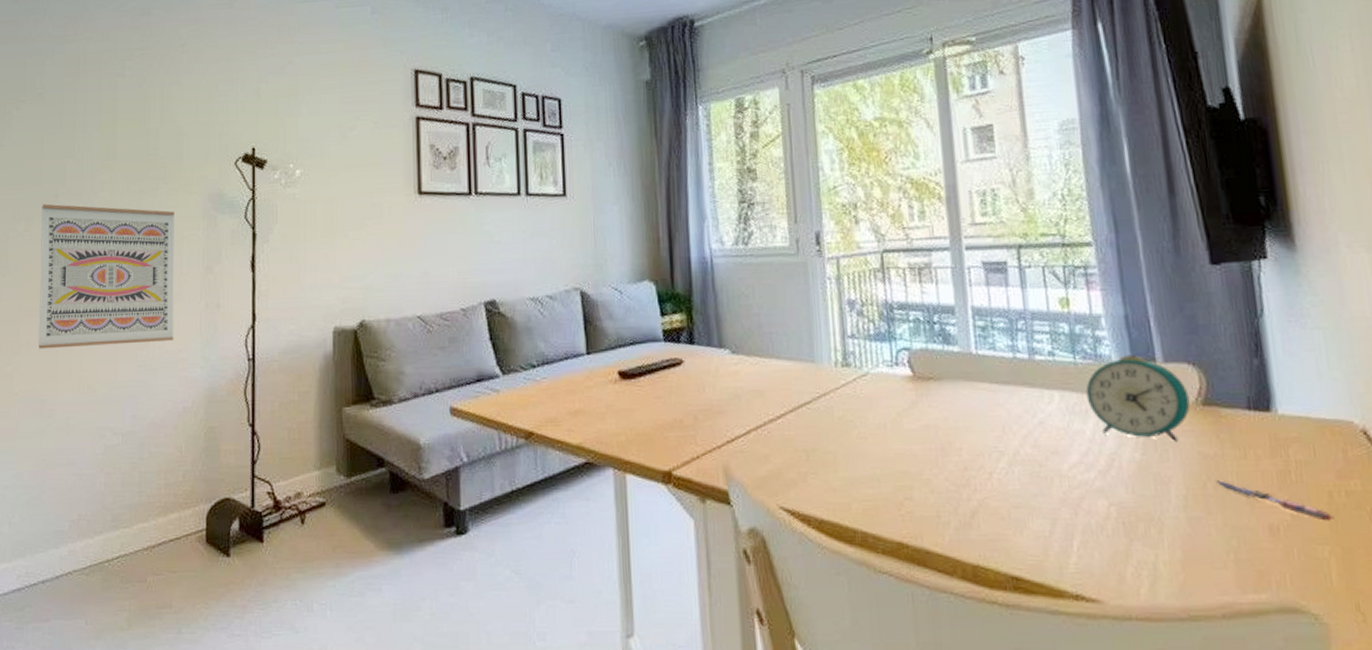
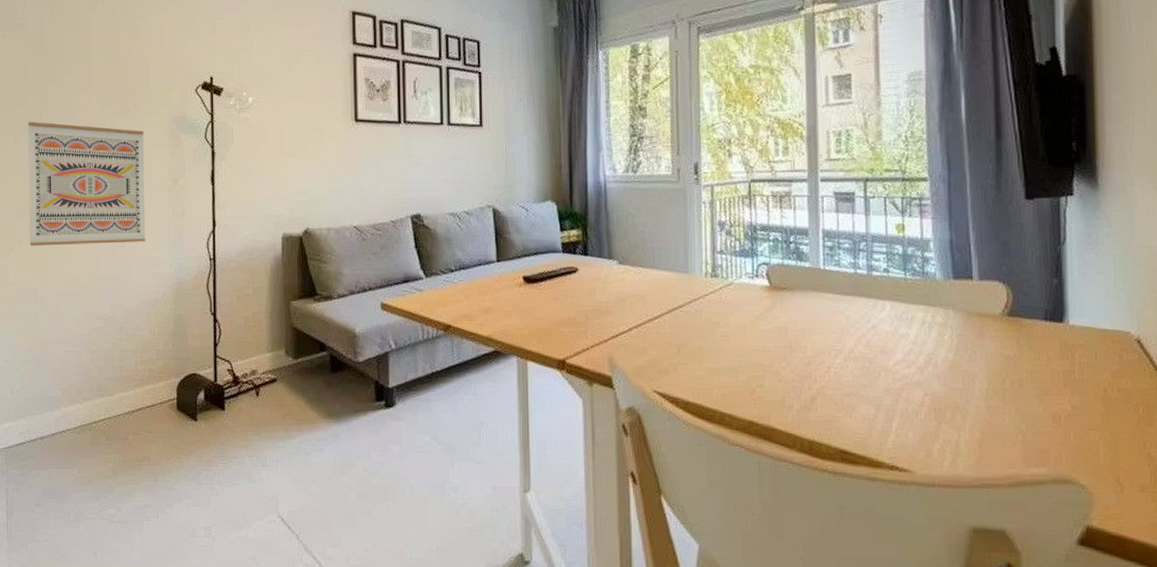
alarm clock: present [1085,354,1190,442] -> none [912,273,998,346]
pen: present [1216,480,1333,521] -> none [1013,377,1105,412]

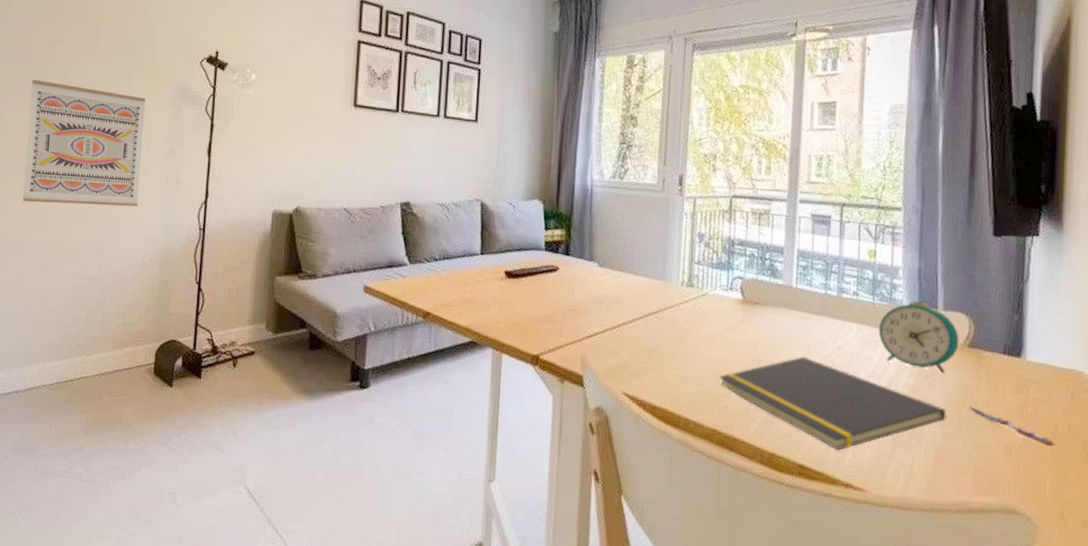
notepad: none [752,339,990,433] -> present [719,356,947,451]
alarm clock: none [912,273,998,346] -> present [878,301,959,374]
pen: none [1013,377,1105,412] -> present [969,407,1055,447]

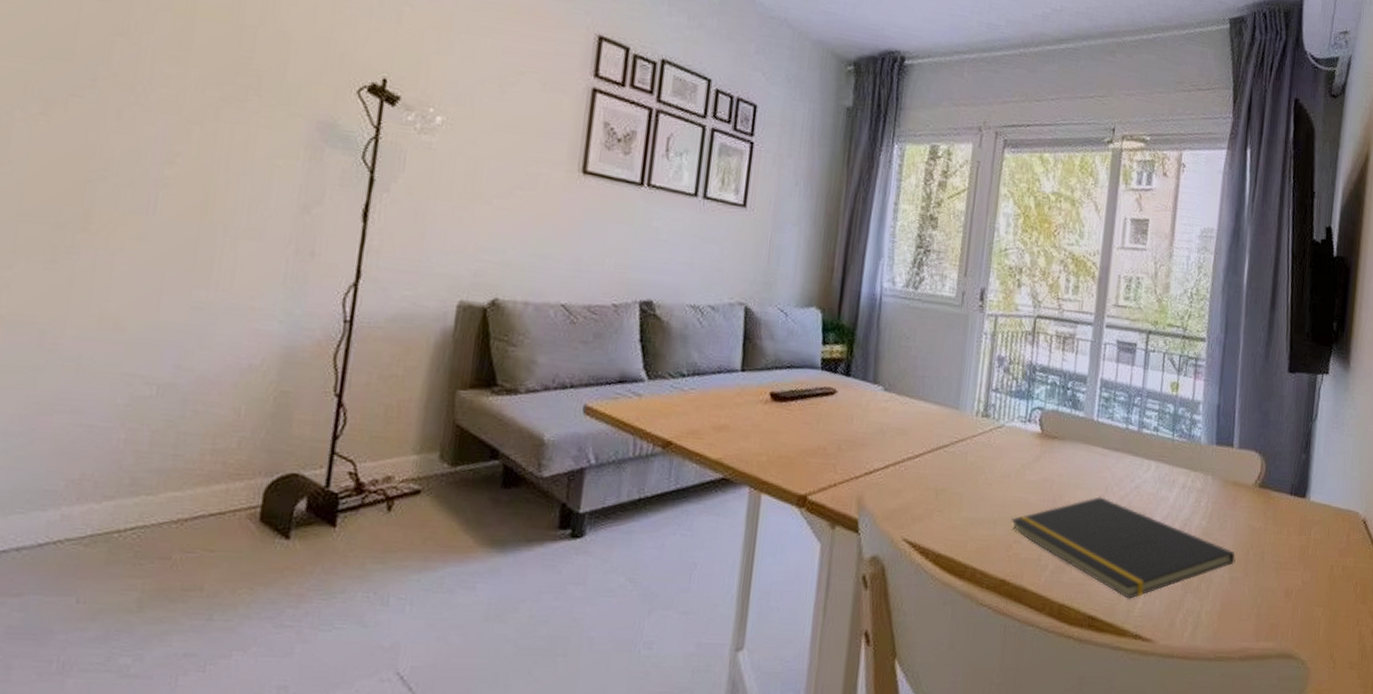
wall art: present [22,79,146,207] -> none [43,86,267,285]
alarm clock: present [878,301,959,374] -> none [1175,438,1252,515]
pen: present [969,407,1055,447] -> none [1256,549,1330,589]

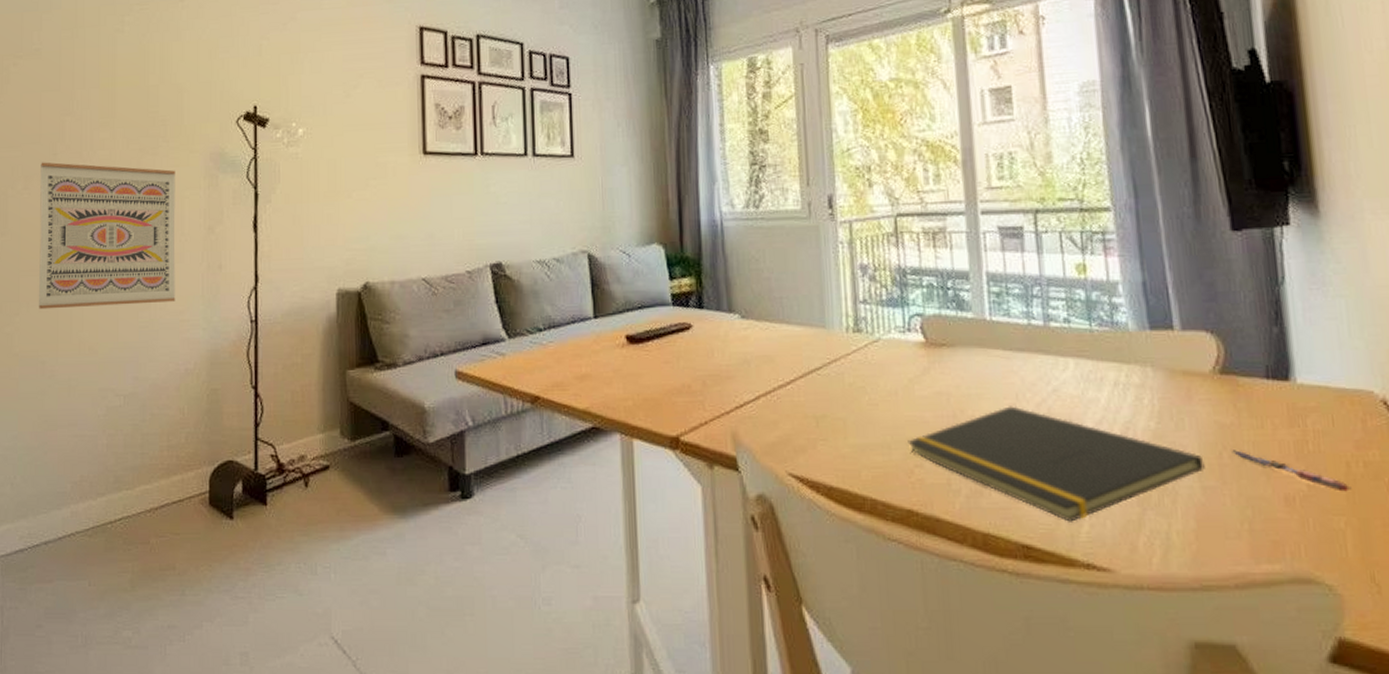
wall art: none [43,86,267,285] -> present [38,162,176,310]
pen: none [1256,549,1330,589] -> present [1232,450,1350,492]

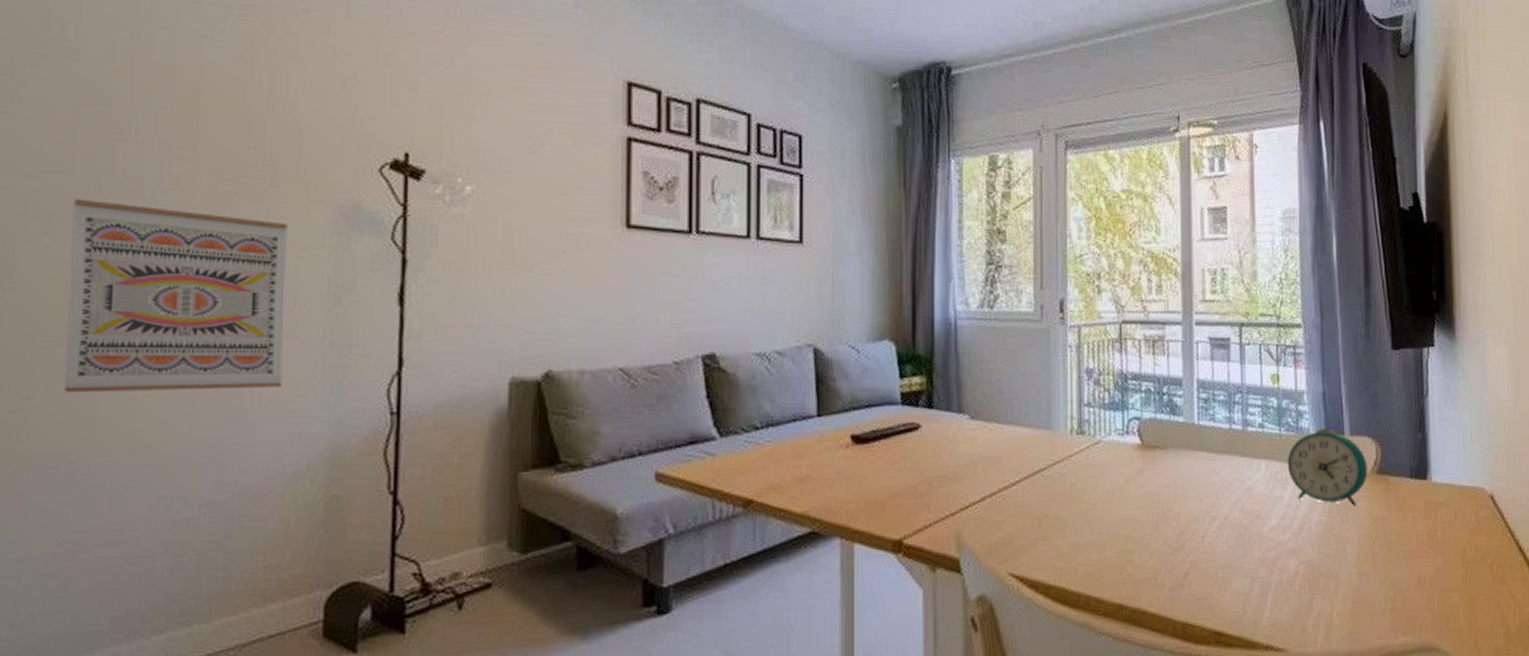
notepad: present [907,406,1205,522] -> none [1121,504,1361,609]
alarm clock: none [1101,322,1208,411] -> present [1287,428,1368,507]
pen: present [1232,450,1350,492] -> none [1382,540,1464,573]

